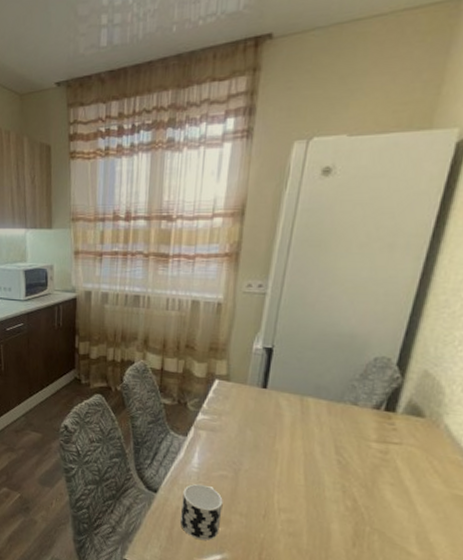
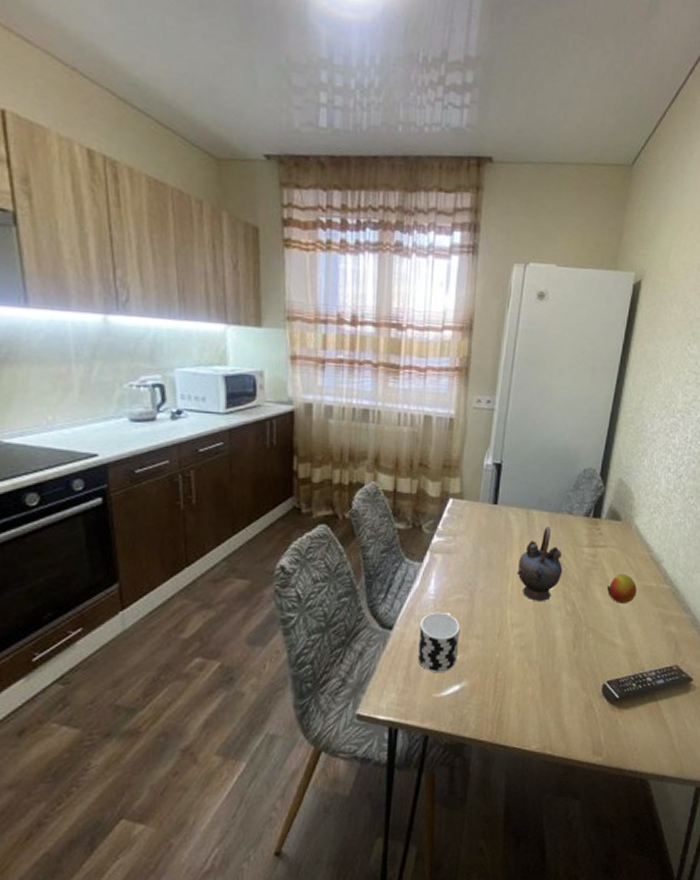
teapot: none [287,416,343,492] -> present [517,527,563,601]
fruit: none [400,476,444,511] -> present [606,573,637,603]

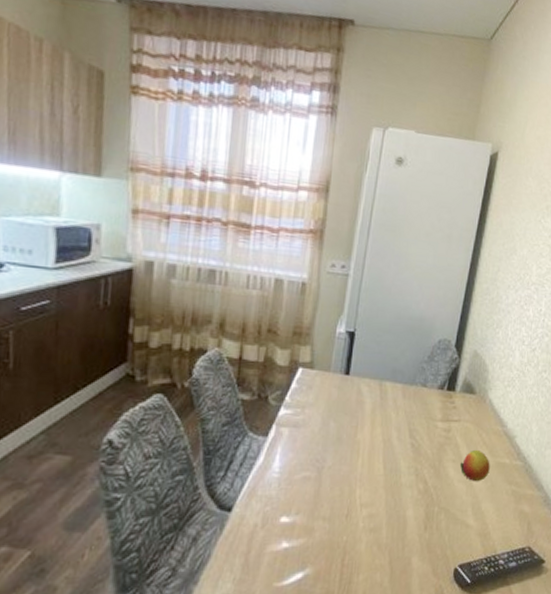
cup: present [417,612,460,673] -> none [257,491,306,560]
teapot: present [517,527,563,601] -> none [368,400,416,479]

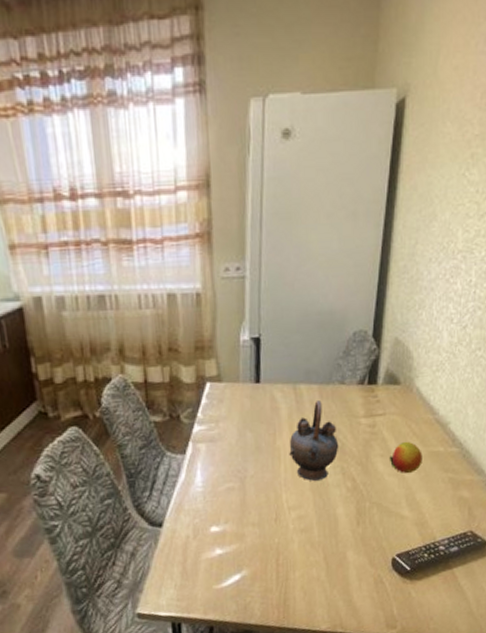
teapot: none [368,400,416,479] -> present [289,400,339,481]

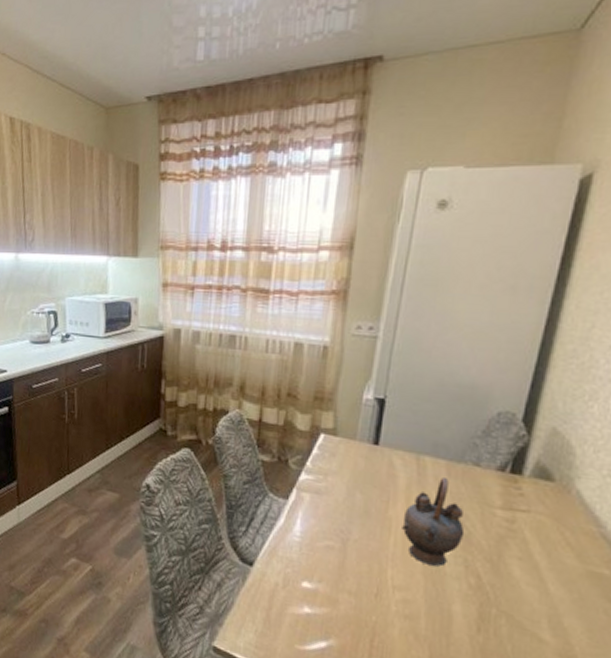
fruit: present [389,441,422,473] -> none [529,549,578,590]

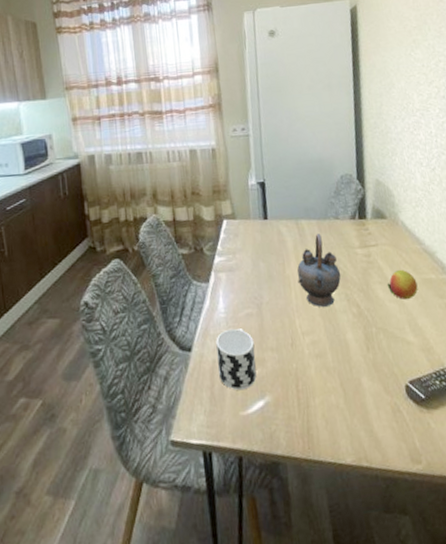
cup: none [279,555,329,624] -> present [216,328,257,391]
fruit: none [529,549,578,590] -> present [387,269,418,300]

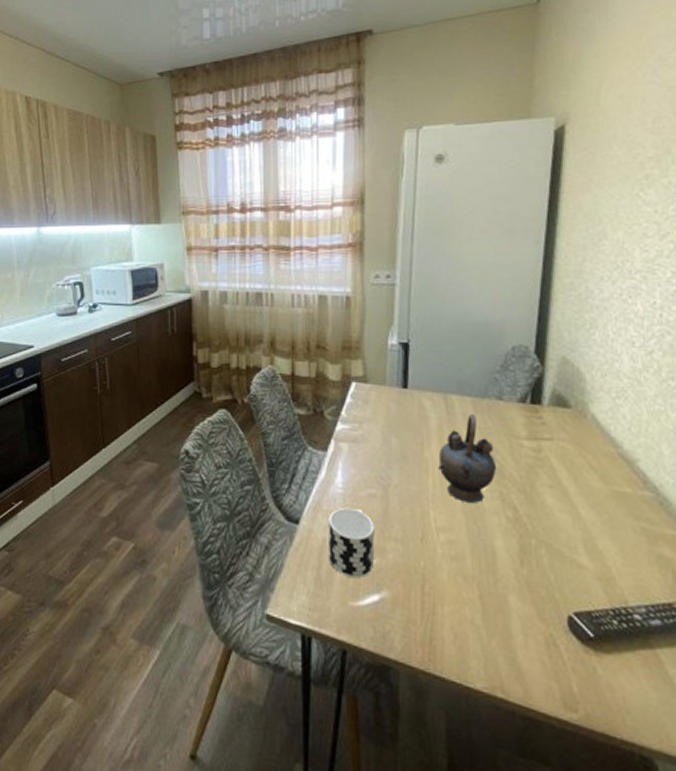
fruit: present [387,269,418,300] -> none [559,474,604,513]

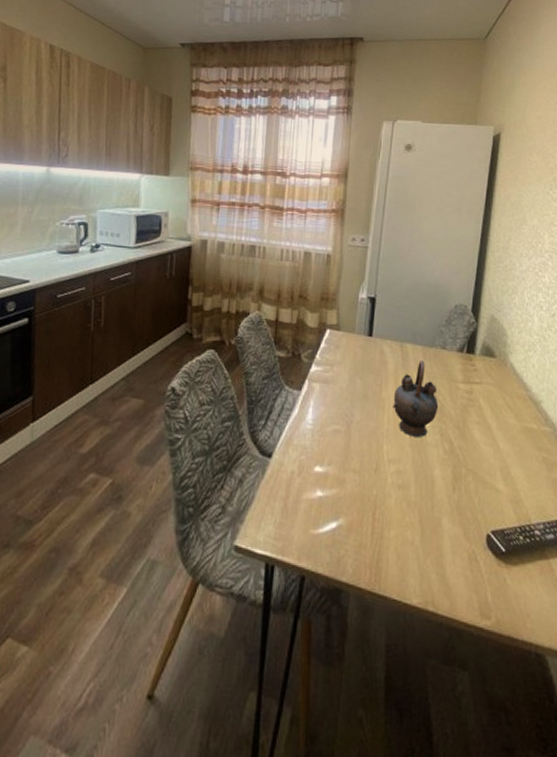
cup: present [327,507,375,579] -> none [295,442,337,508]

